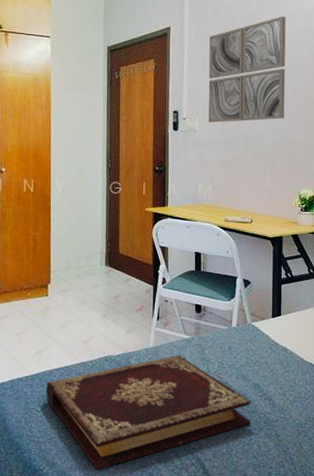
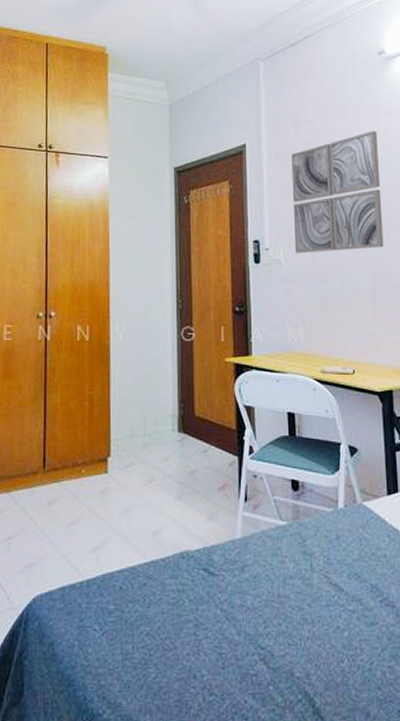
book: present [45,354,251,470] -> none [105,547,370,713]

